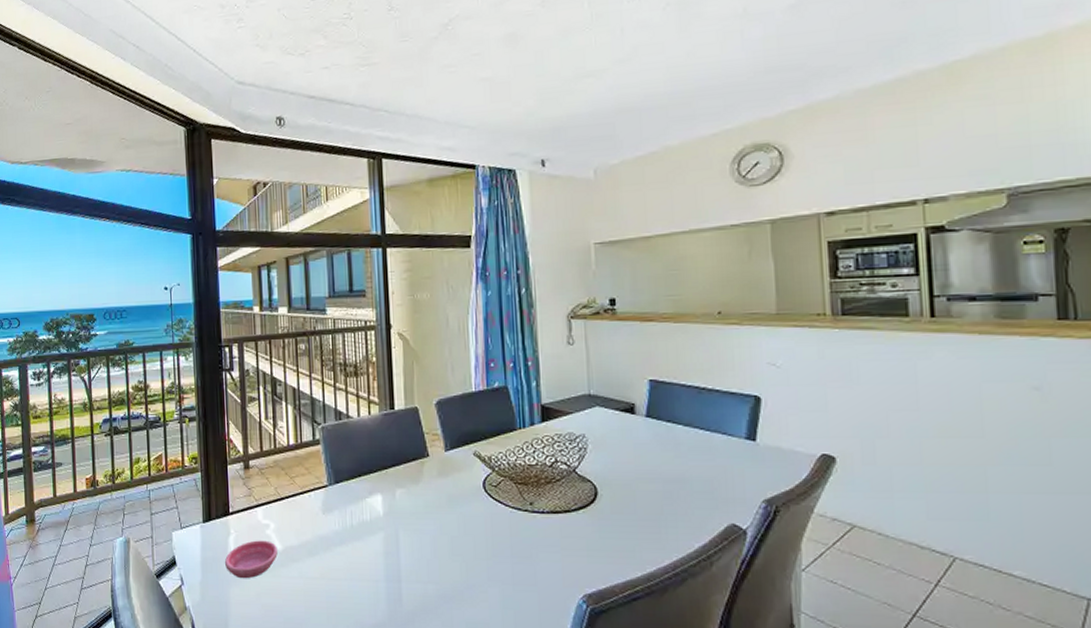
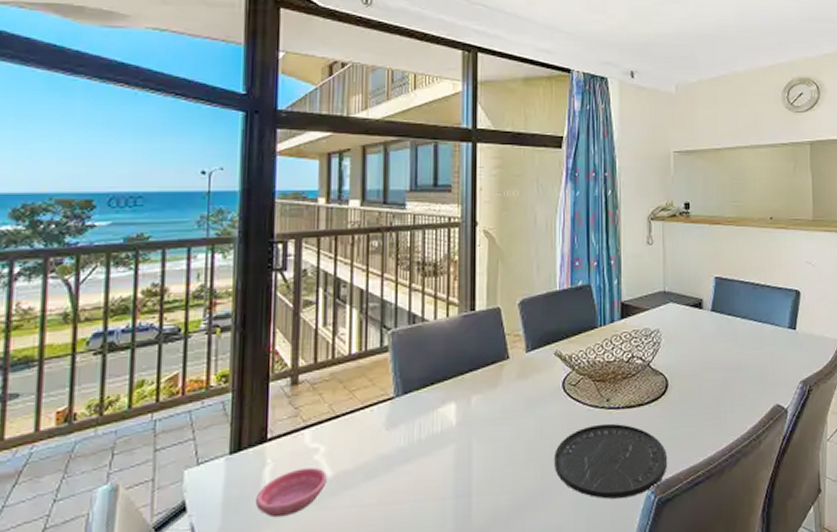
plate: none [478,527,599,603] -> present [554,423,667,499]

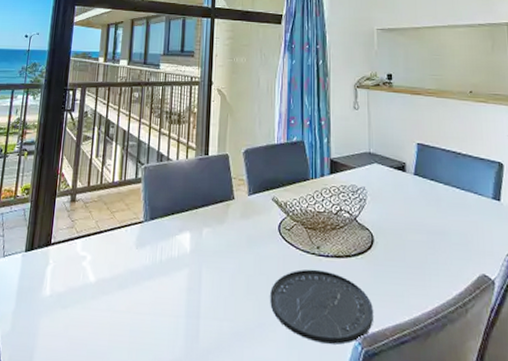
saucer: present [256,467,327,518] -> none [39,271,91,310]

